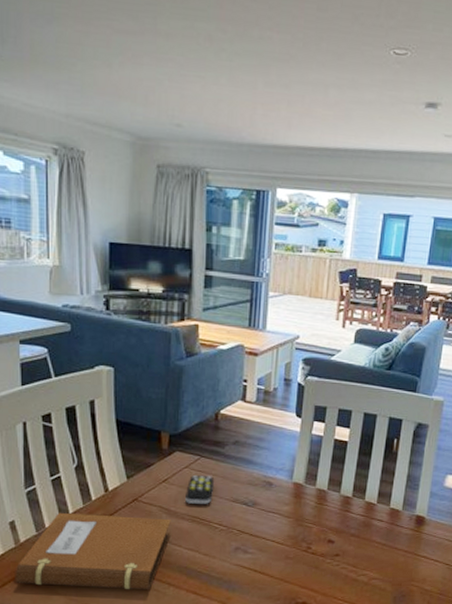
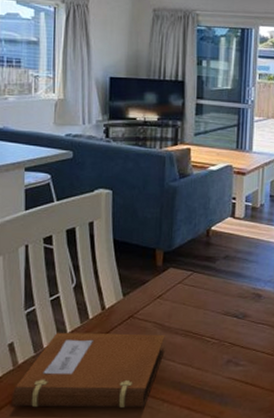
remote control: present [185,475,215,504] -> none [179,290,207,318]

